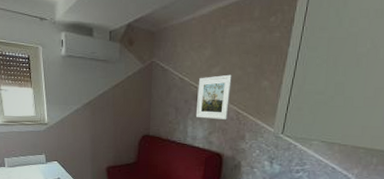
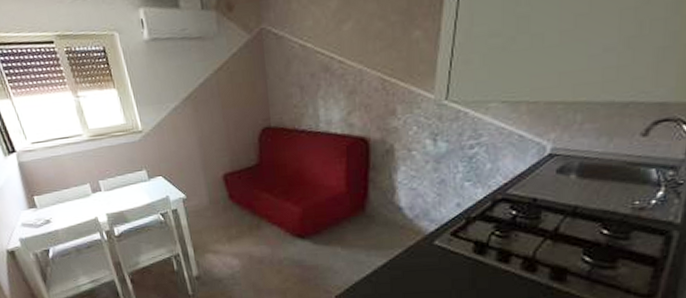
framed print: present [196,74,233,119] -> none [326,29,372,95]

